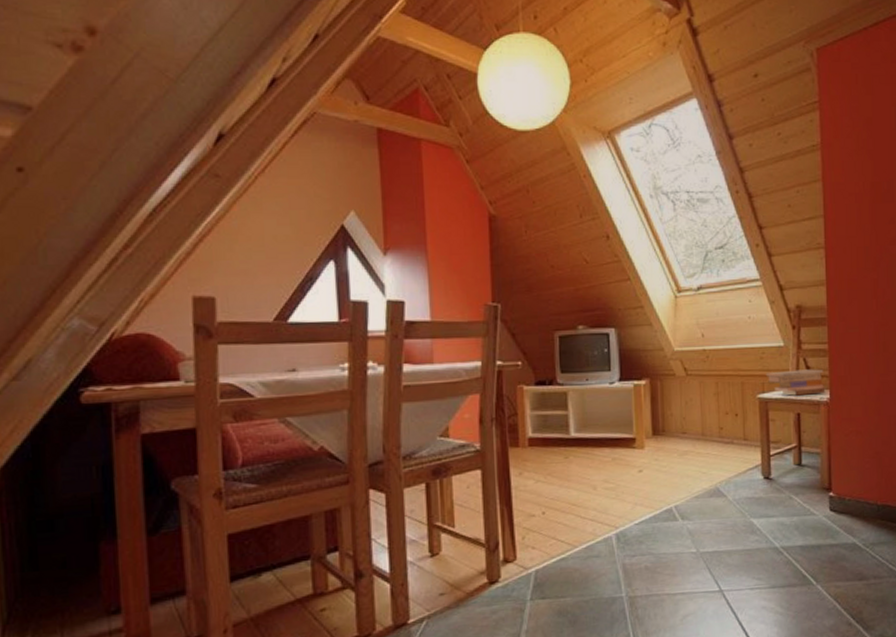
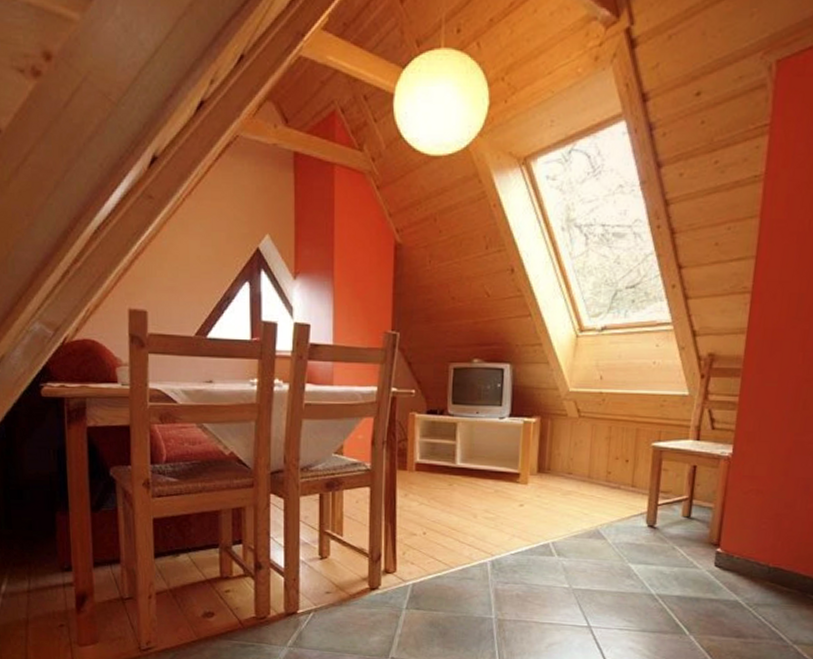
books: present [765,369,826,396] -> none [663,421,730,448]

